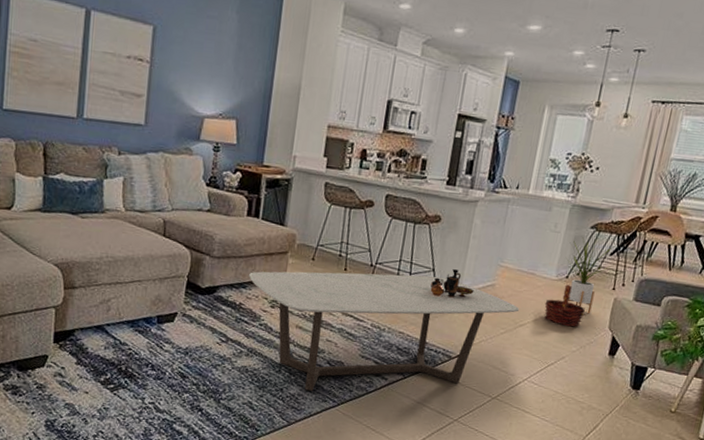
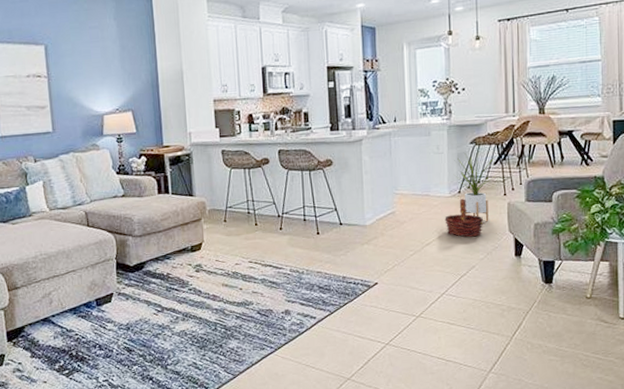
coffee table: present [249,271,520,391] -> none [170,214,423,342]
vase: present [430,269,474,298] -> none [336,205,377,233]

